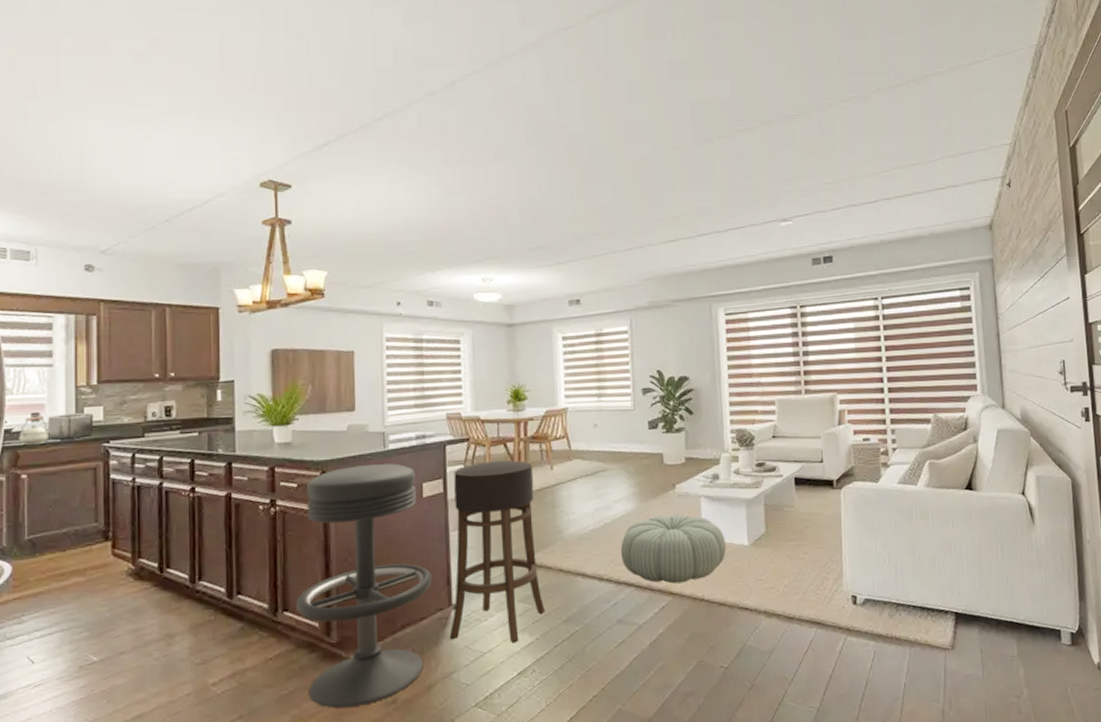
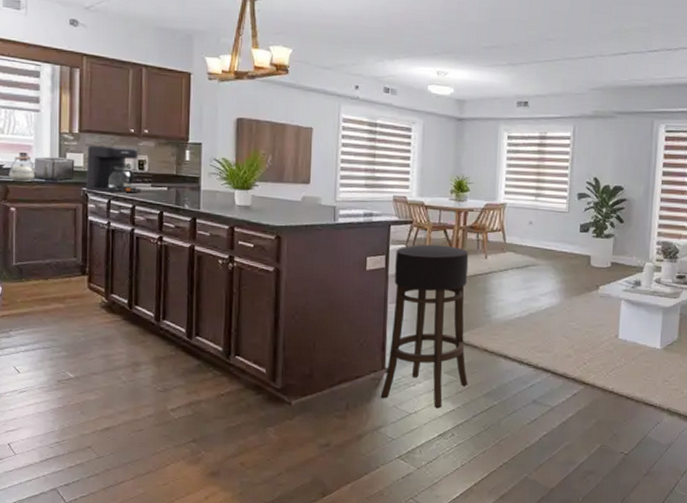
coffee maker: none [106,393,170,447] -> present [85,145,142,194]
bar stool: present [296,463,432,708] -> none [247,234,369,445]
pouf: present [620,514,727,584] -> none [541,312,640,375]

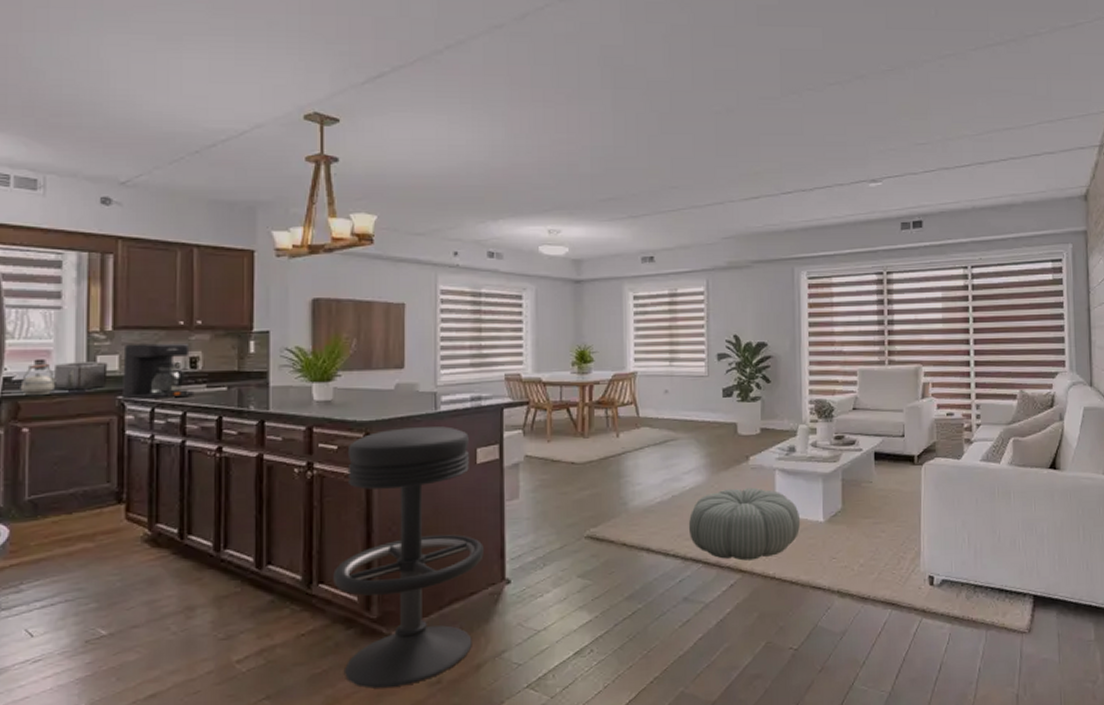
bar stool: none [247,234,369,445] -> present [333,426,484,689]
bar stool: present [380,244,469,409] -> none [501,426,606,621]
pouf: none [541,312,640,375] -> present [688,487,801,561]

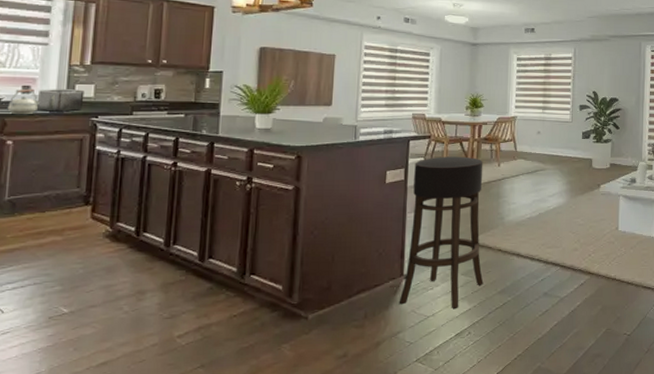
coffee maker: present [121,343,195,400] -> none [94,76,157,123]
bar stool: present [333,426,484,689] -> none [263,153,388,360]
bar stool: none [501,426,606,621] -> present [399,156,484,309]
pouf: present [688,487,801,561] -> none [550,209,637,265]

